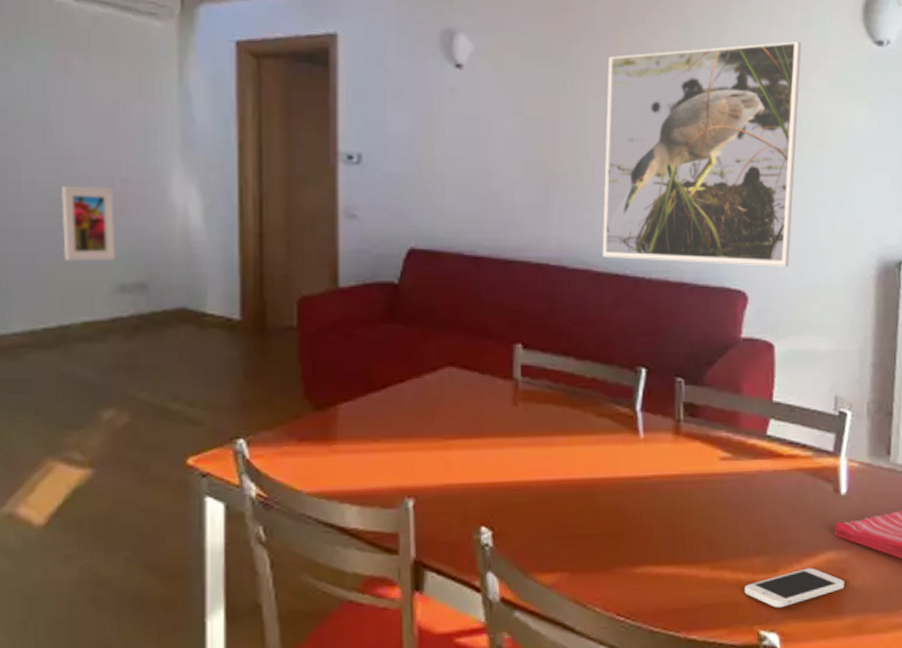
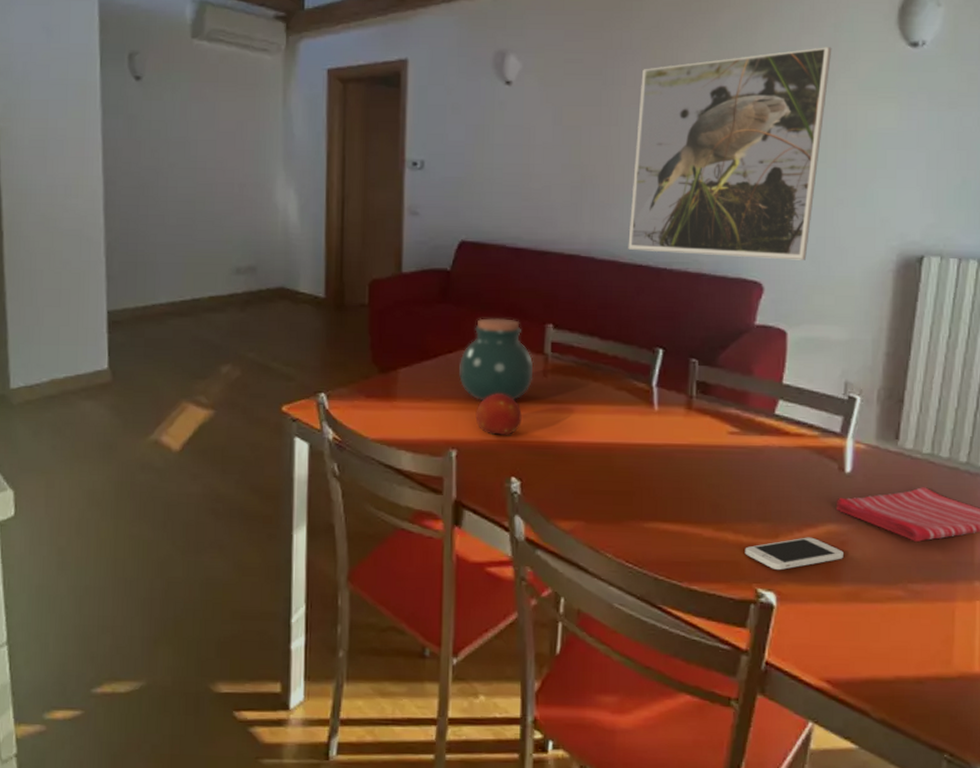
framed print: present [62,185,116,262] -> none [196,189,234,250]
jar: none [414,339,502,437] -> present [459,318,534,400]
fruit: none [435,428,490,478] -> present [475,393,522,436]

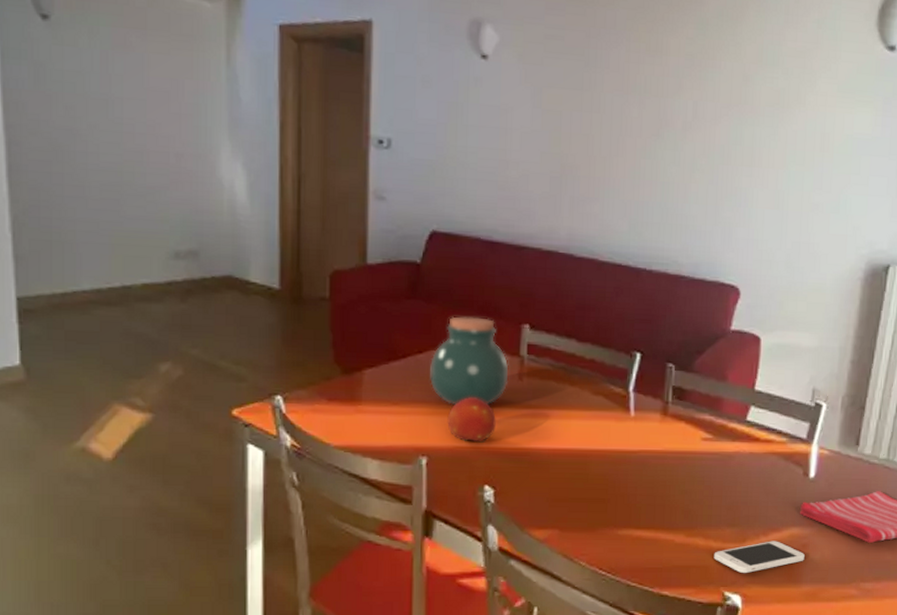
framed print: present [628,47,832,260] -> none [608,43,815,266]

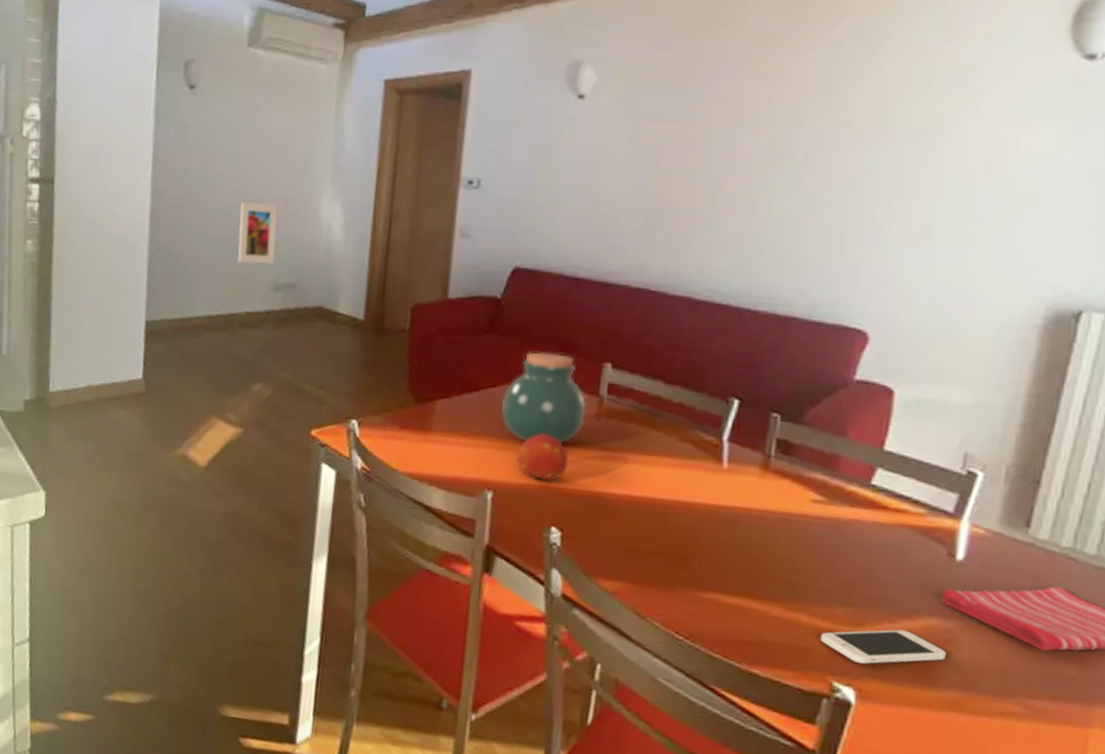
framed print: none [123,158,171,229] -> present [237,202,278,264]

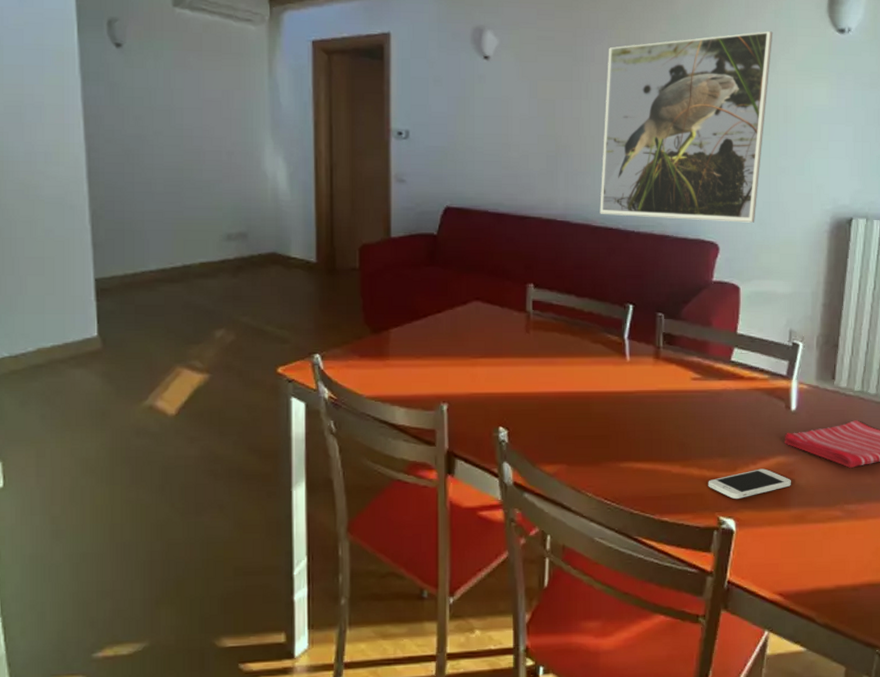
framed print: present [237,202,278,264] -> none [183,157,224,217]
jar: present [501,352,587,443] -> none [448,279,517,356]
fruit: present [516,434,569,482] -> none [464,350,507,389]
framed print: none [706,59,981,309] -> present [600,31,773,223]

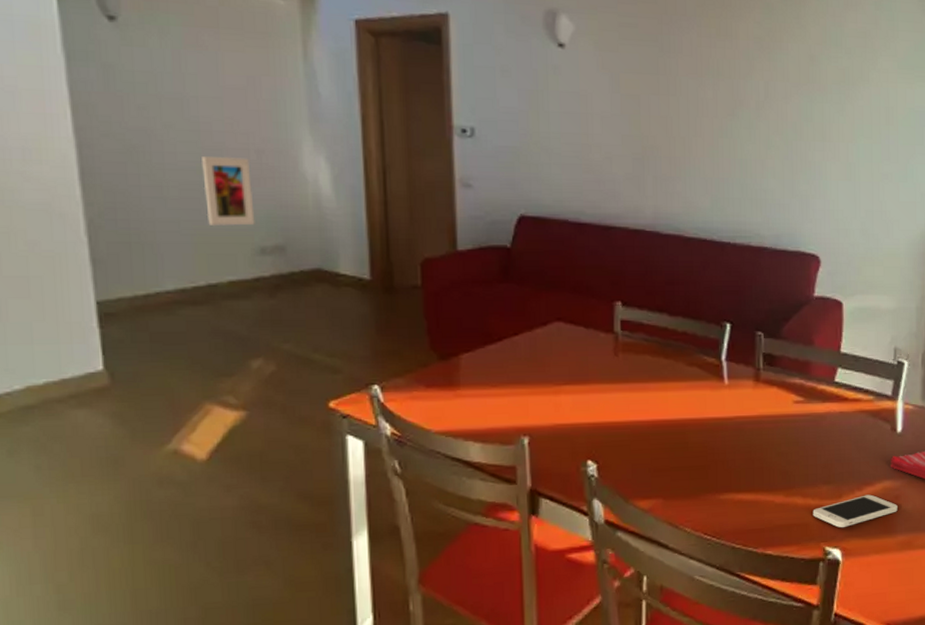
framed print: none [183,157,224,217] -> present [202,156,255,227]
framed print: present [600,31,773,223] -> none [692,24,874,233]

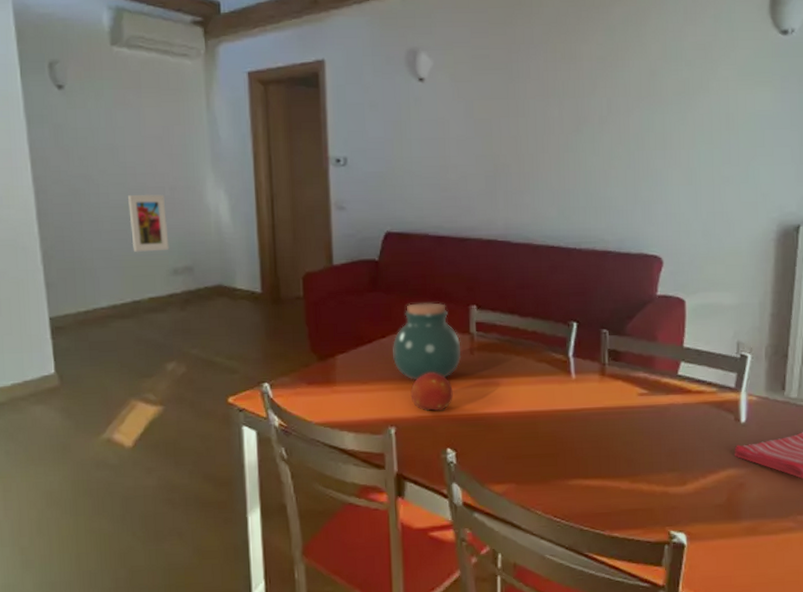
jar: none [526,297,605,384] -> present [393,302,462,380]
fruit: none [546,375,595,419] -> present [410,372,453,411]
smartphone: present [813,494,898,528] -> none [657,482,742,514]

